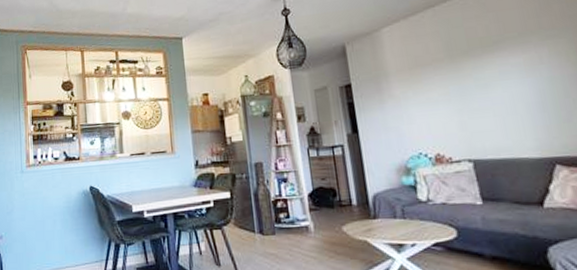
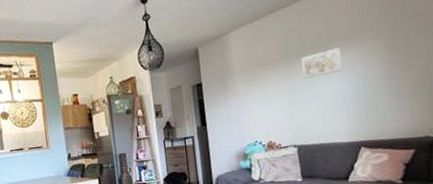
wall art: none [468,46,522,82] -> present [300,47,343,80]

